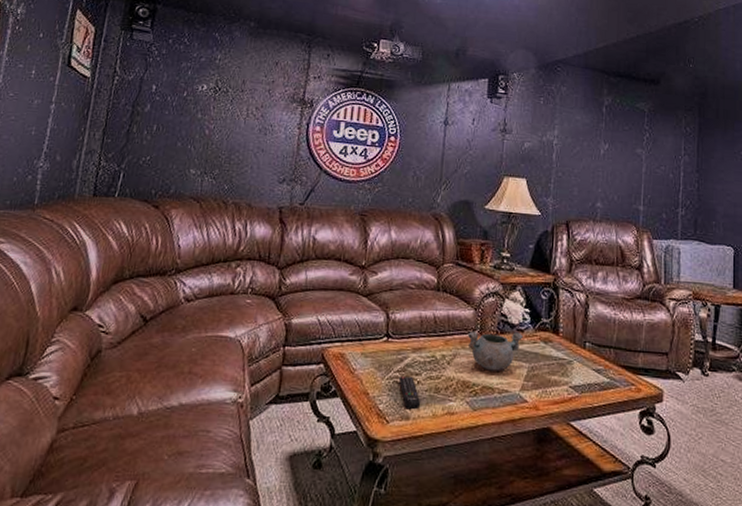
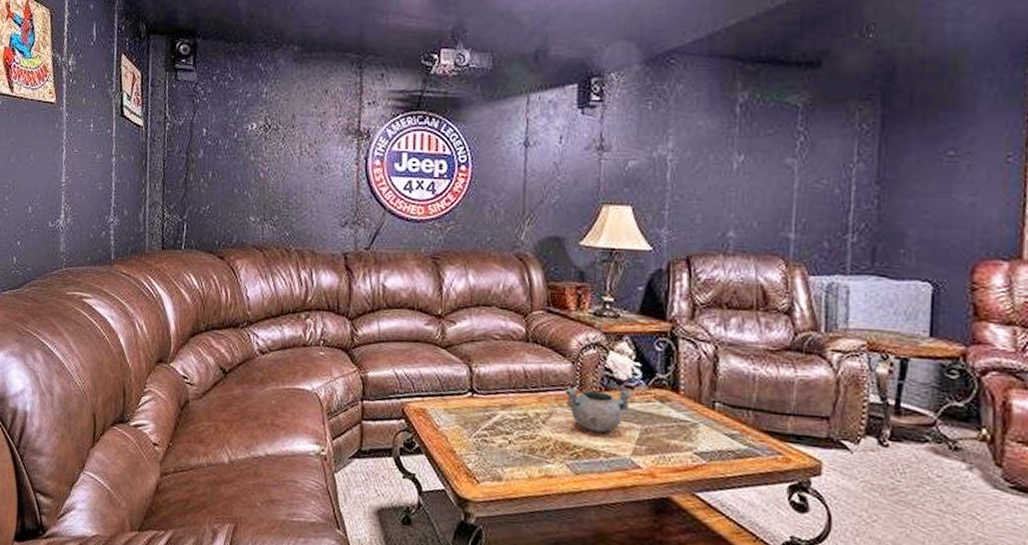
remote control: present [399,376,421,410] -> none [488,434,514,471]

